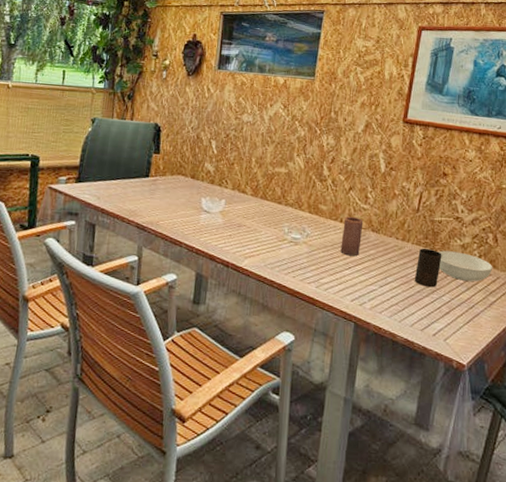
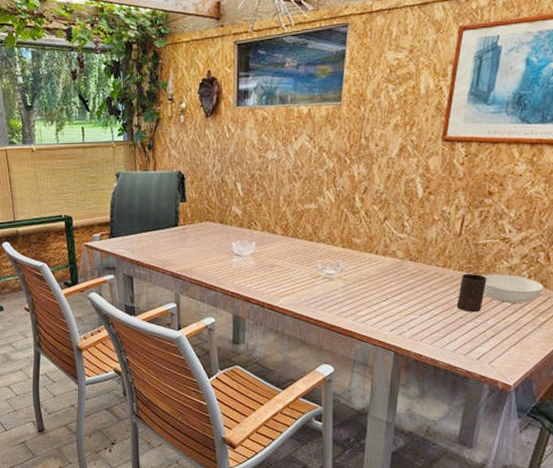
candle: present [340,216,364,256] -> none [377,247,401,287]

